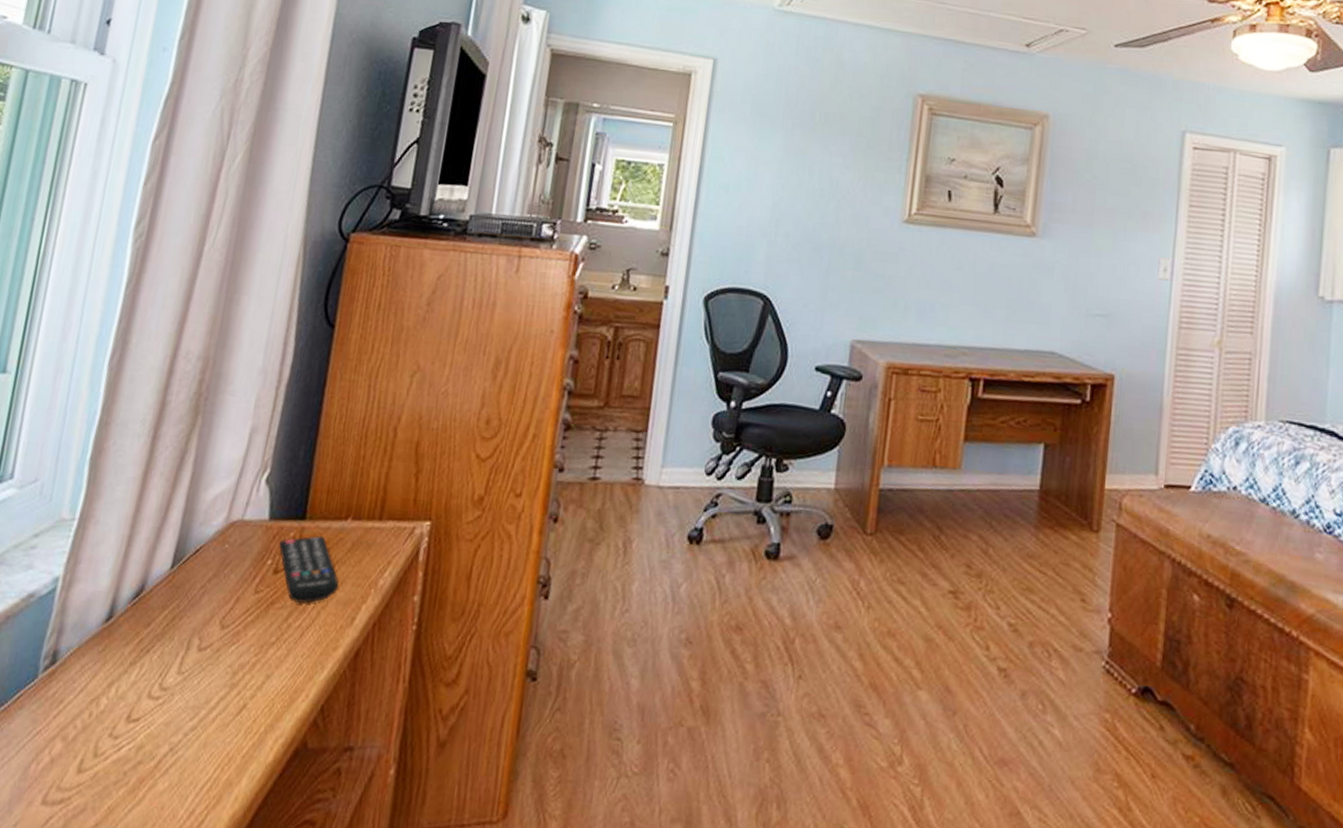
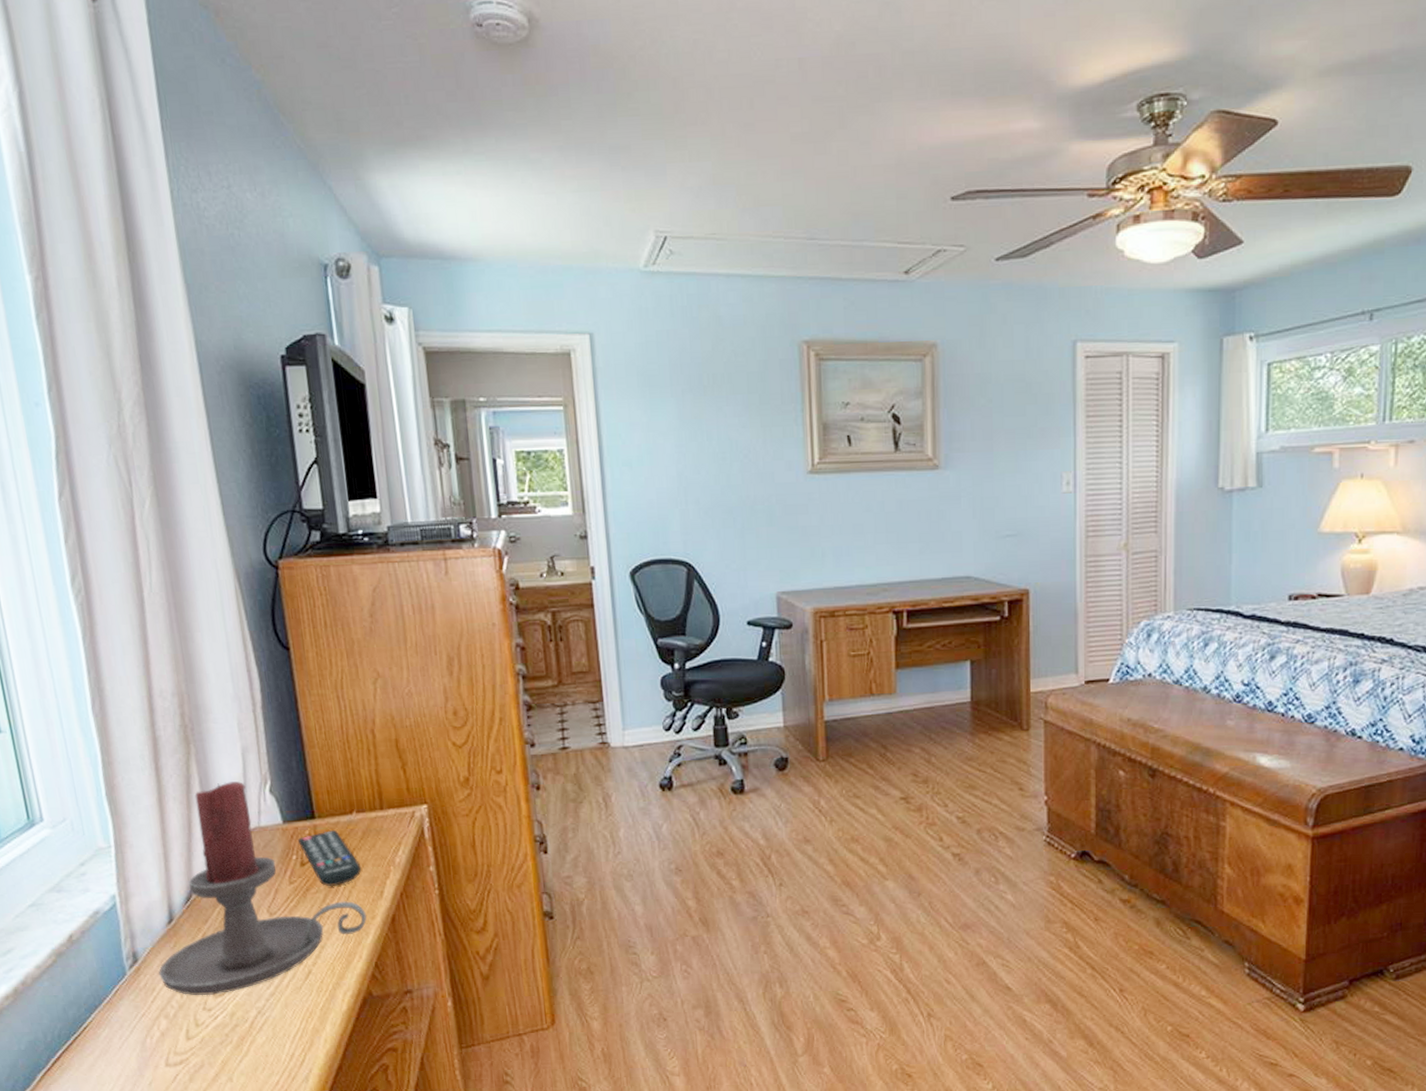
candle holder: none [72,463,329,719] -> present [158,781,367,996]

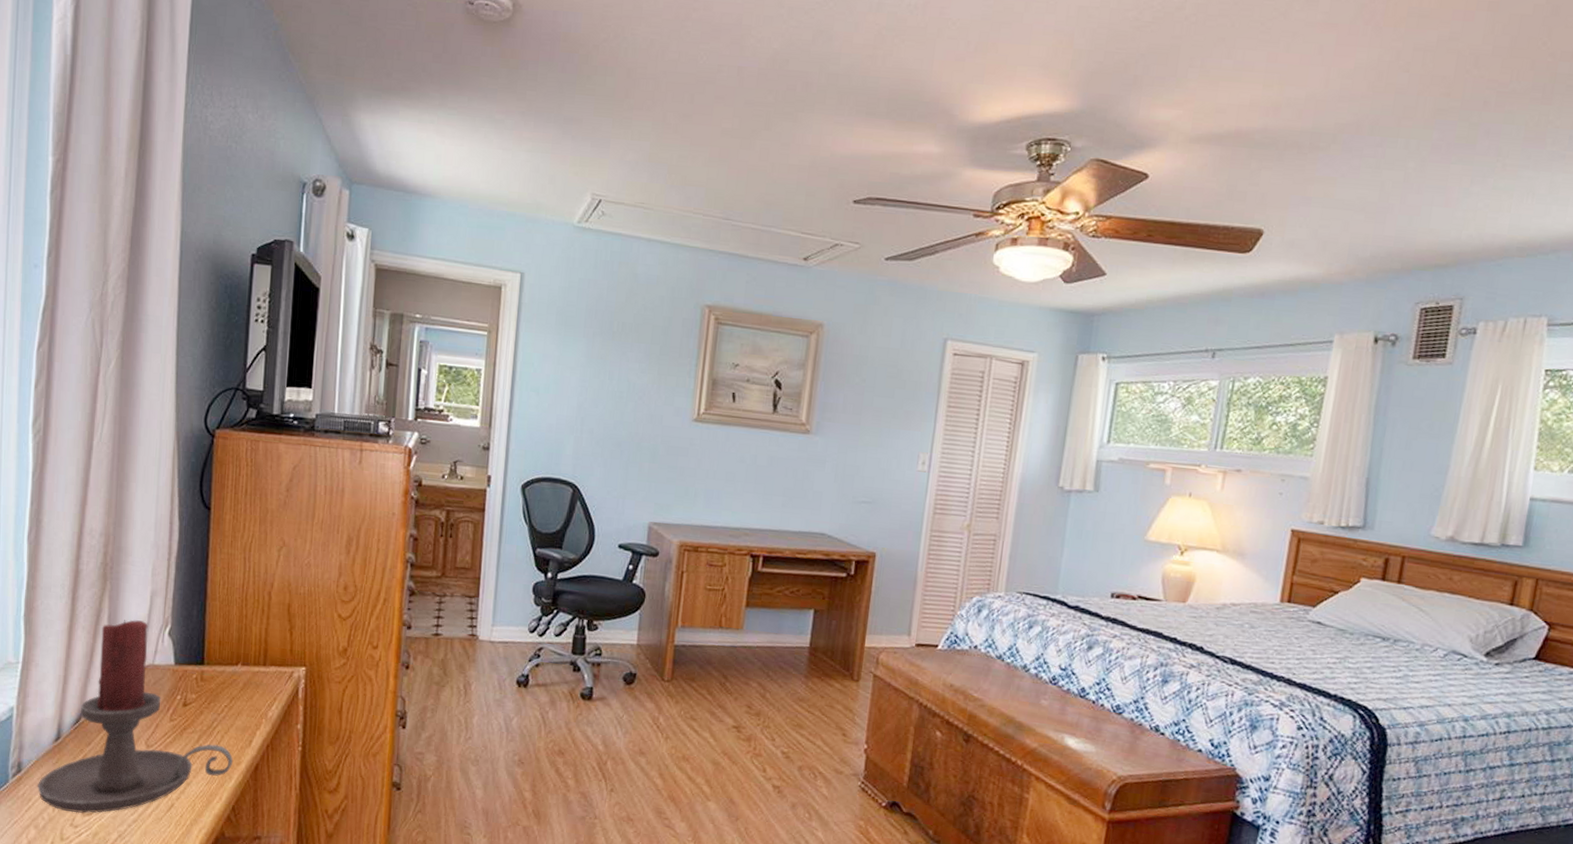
remote control: present [297,829,362,886] -> none [184,677,237,729]

